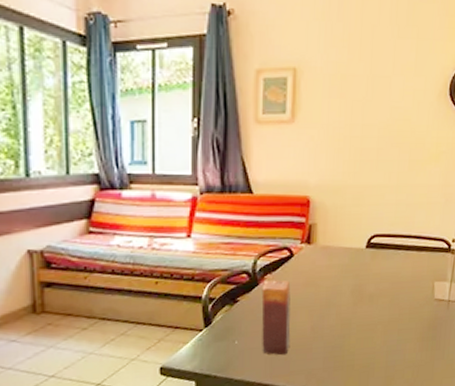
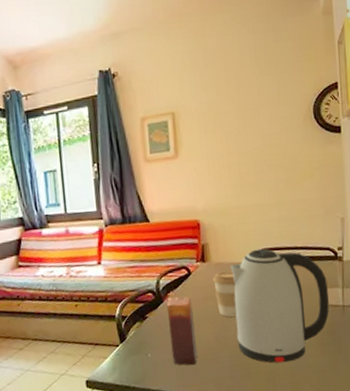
coffee cup: none [317,257,341,307] -> present [213,271,237,318]
kettle: none [335,234,437,357] -> present [230,248,329,363]

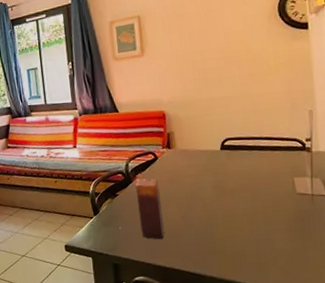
coffee cup: present [213,271,237,318] -> none [178,158,202,200]
kettle: present [230,248,329,363] -> none [195,138,297,244]

